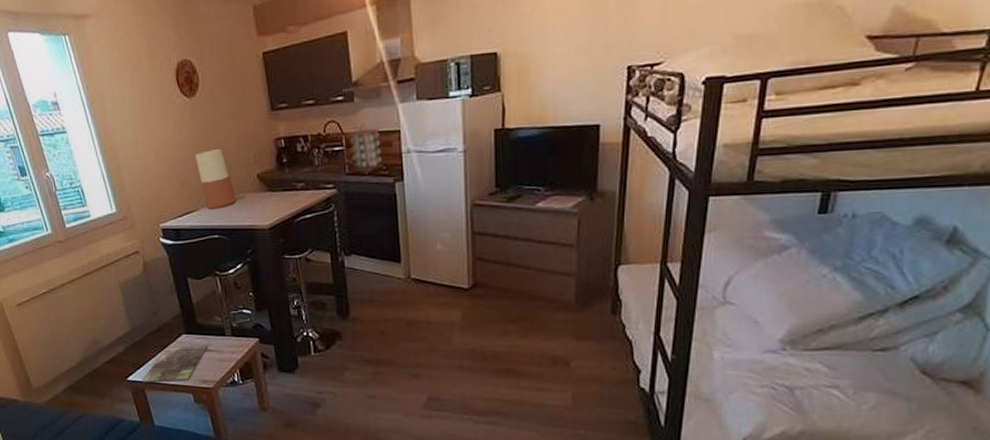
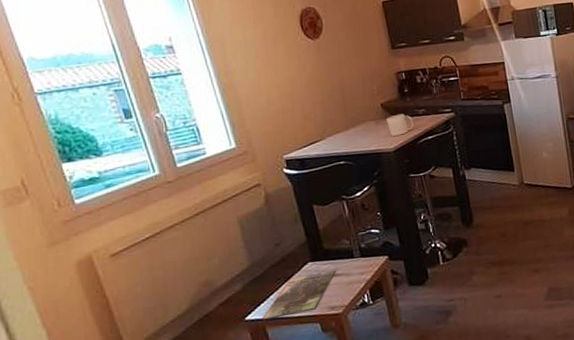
vase: present [194,148,237,211] -> none [319,82,362,139]
mug: none [262,186,292,212] -> present [386,113,414,136]
spice rack: present [349,124,383,173] -> none [461,58,493,98]

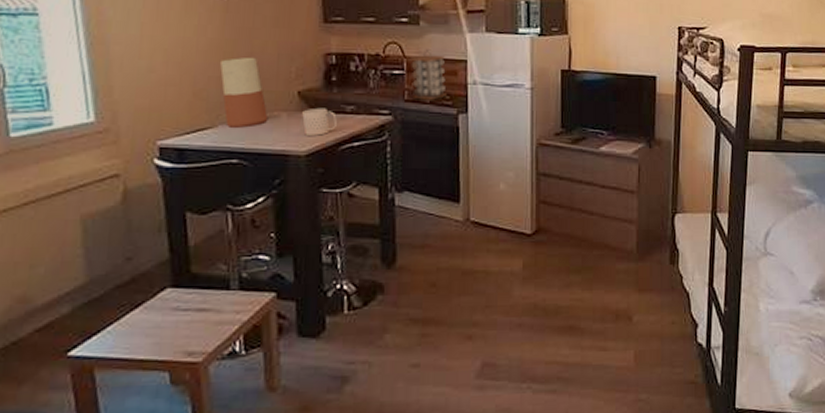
magazine: present [262,269,336,320] -> none [90,301,203,359]
vase: none [319,82,362,139] -> present [219,57,269,129]
spice rack: none [461,58,493,98] -> present [411,49,447,100]

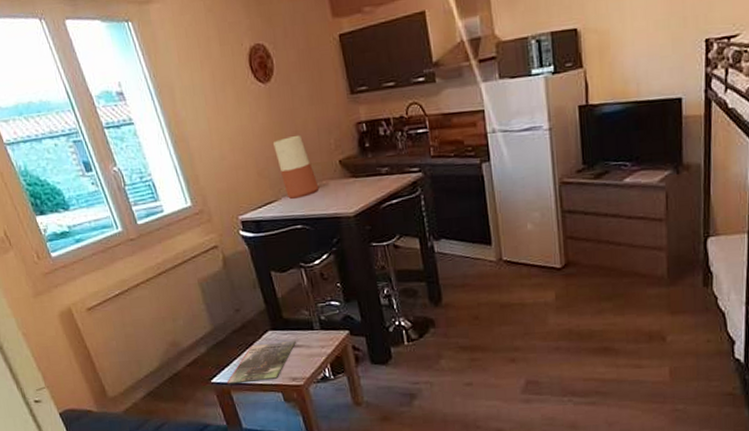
magazine: none [90,301,203,359] -> present [226,340,296,384]
mug: present [302,107,338,136] -> none [345,172,377,199]
spice rack: present [411,49,447,100] -> none [432,104,469,155]

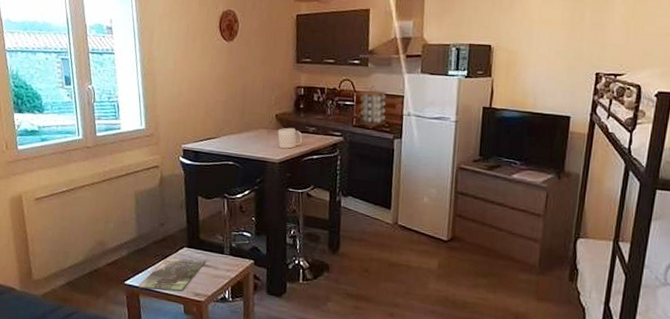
vase: present [272,134,320,200] -> none [223,87,255,140]
mug: none [345,172,377,199] -> present [277,127,303,149]
spice rack: none [432,104,469,155] -> present [359,86,386,127]

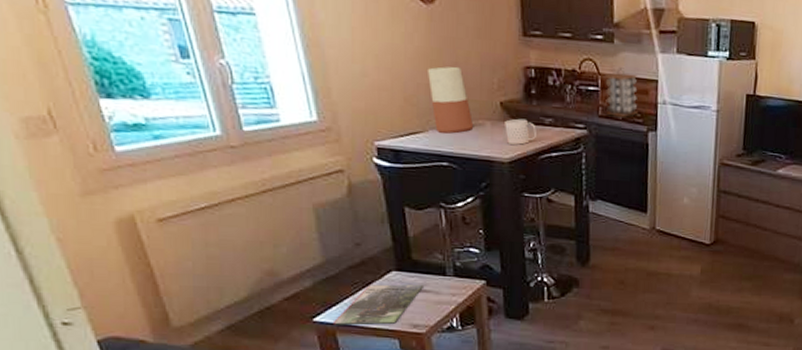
vase: none [223,87,255,140] -> present [426,66,474,135]

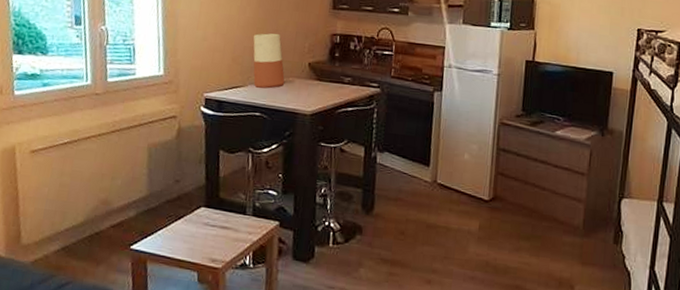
magazine: present [332,284,423,325] -> none [145,218,226,257]
mug: present [505,118,538,145] -> none [310,77,337,100]
spice rack: present [605,67,638,117] -> none [398,35,427,79]

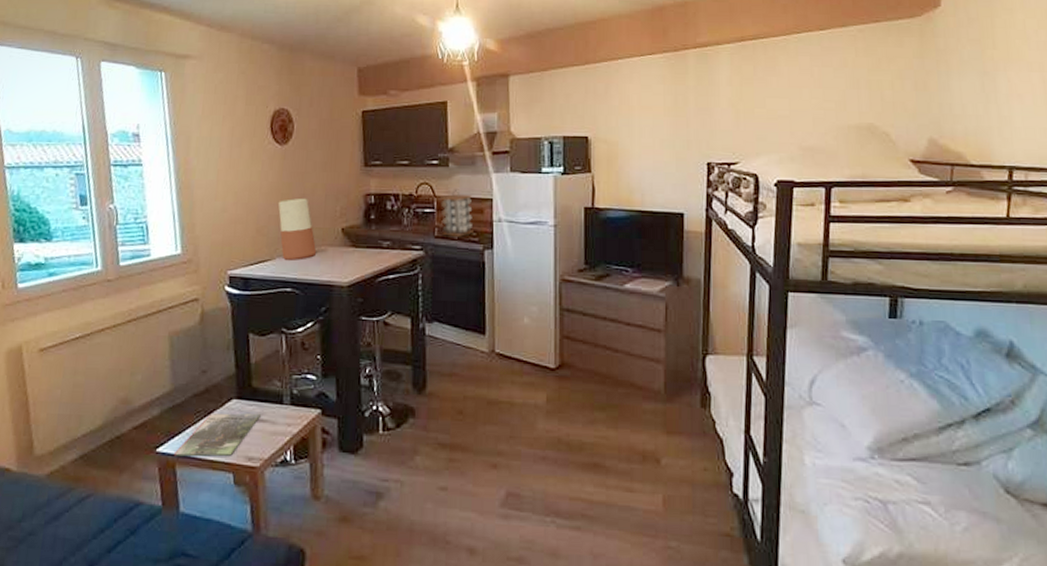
magazine: none [145,218,226,257] -> present [173,413,261,457]
spice rack: none [398,35,427,79] -> present [440,189,474,237]

